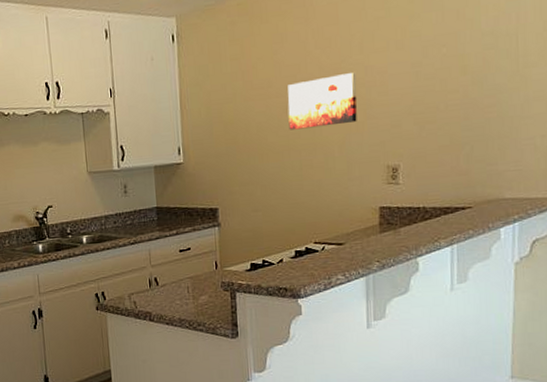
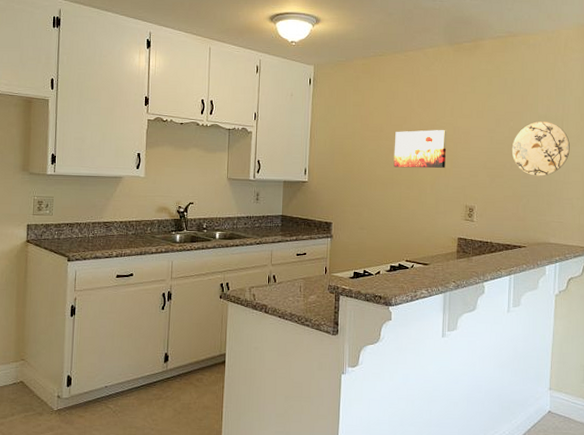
decorative plate: none [446,39,529,115] -> present [511,121,570,176]

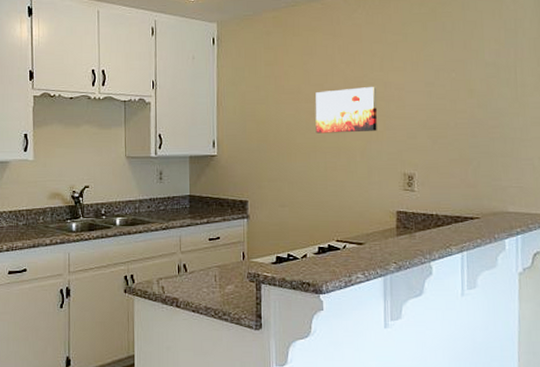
decorative plate: present [511,121,570,176] -> none [455,69,527,134]

